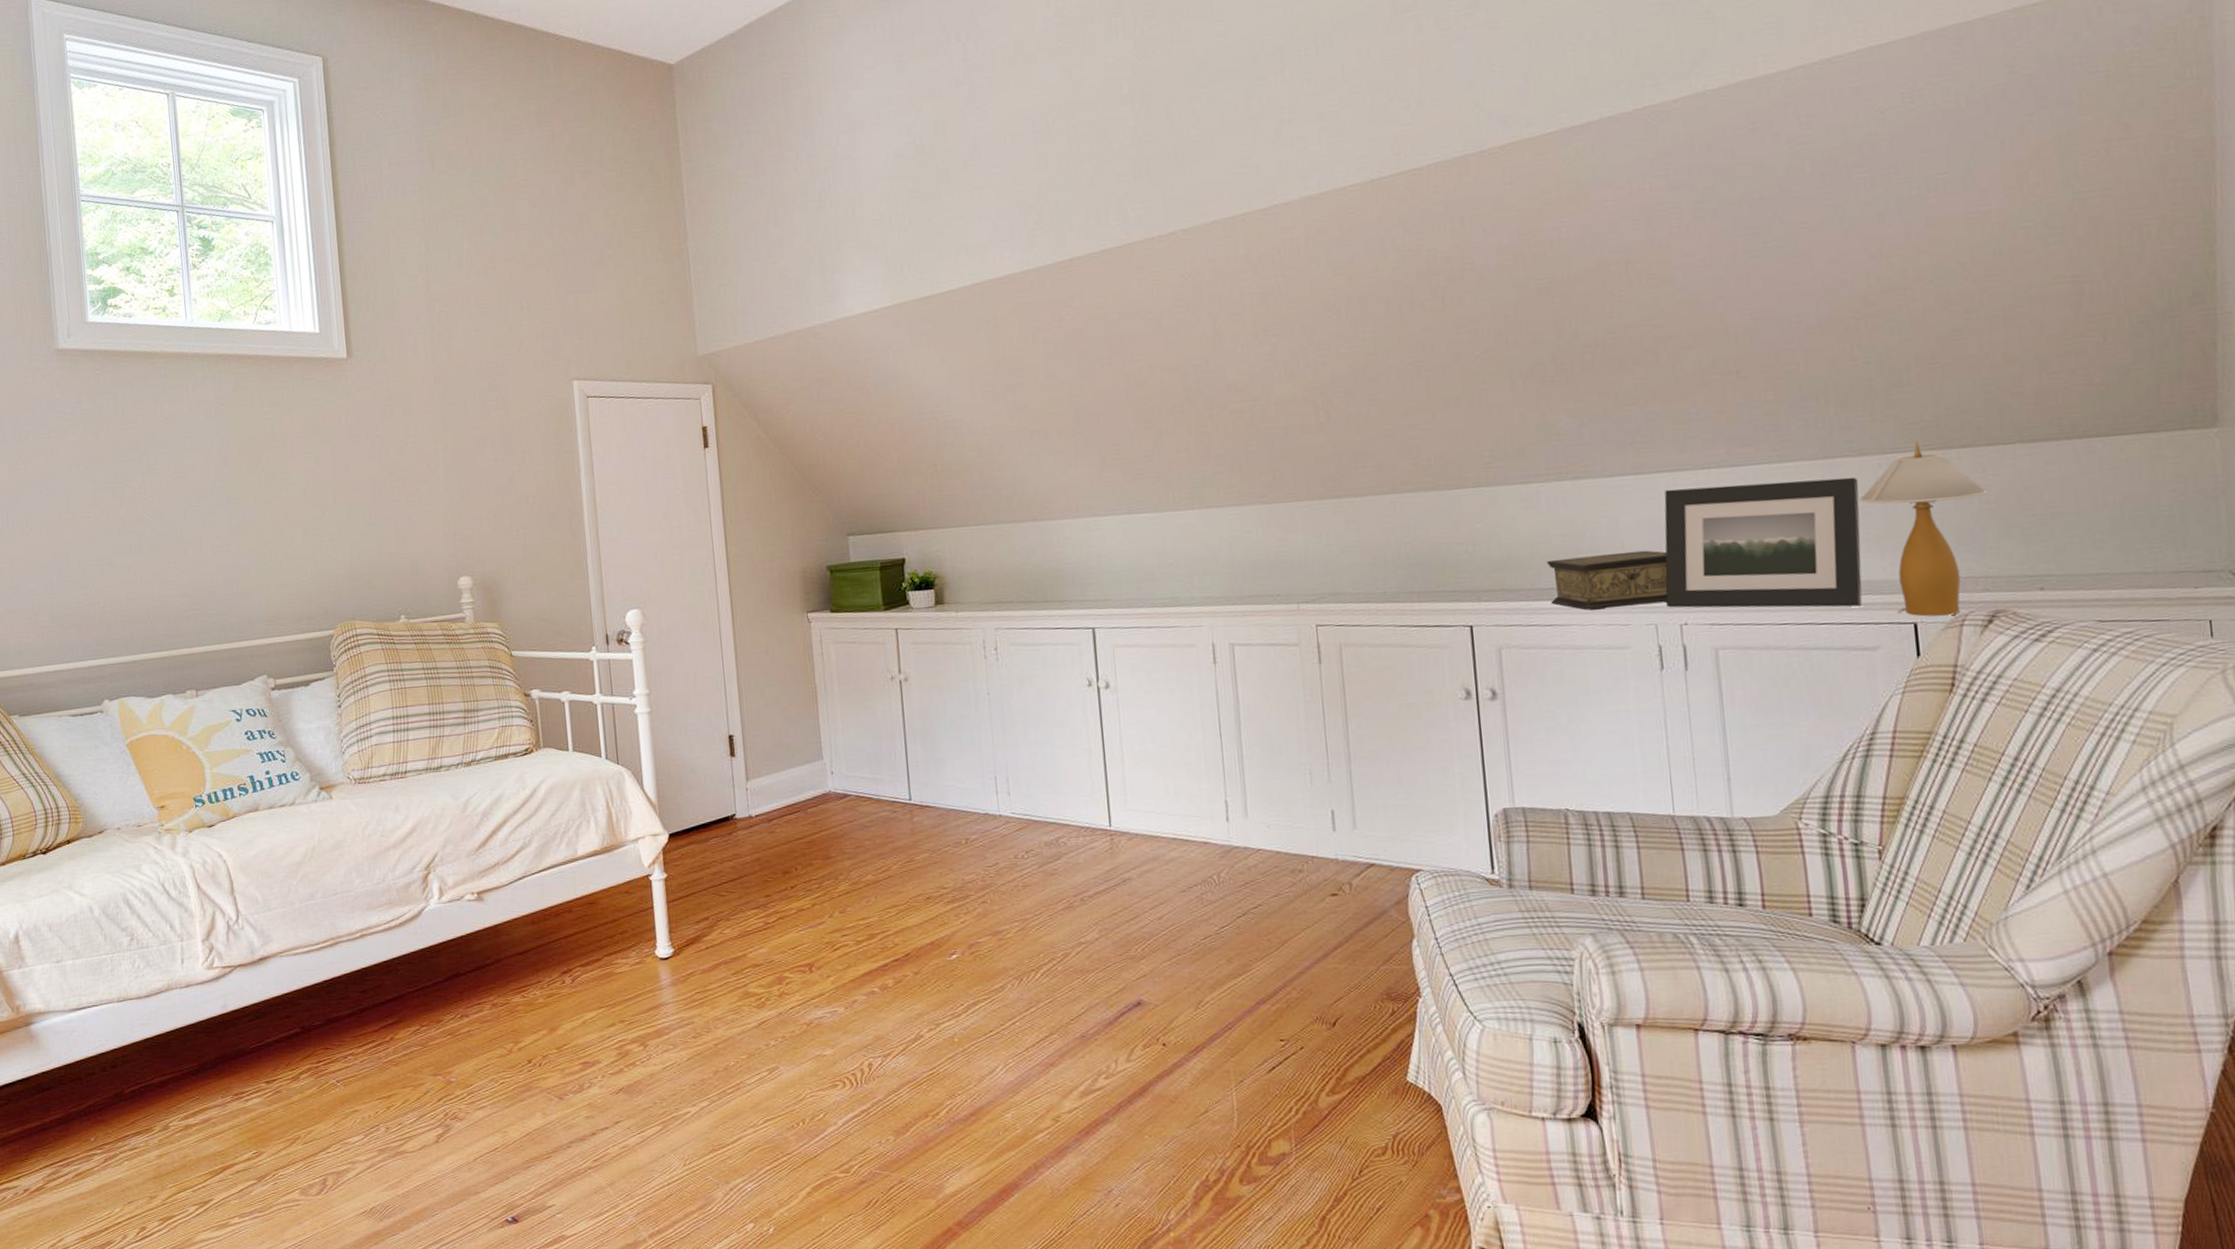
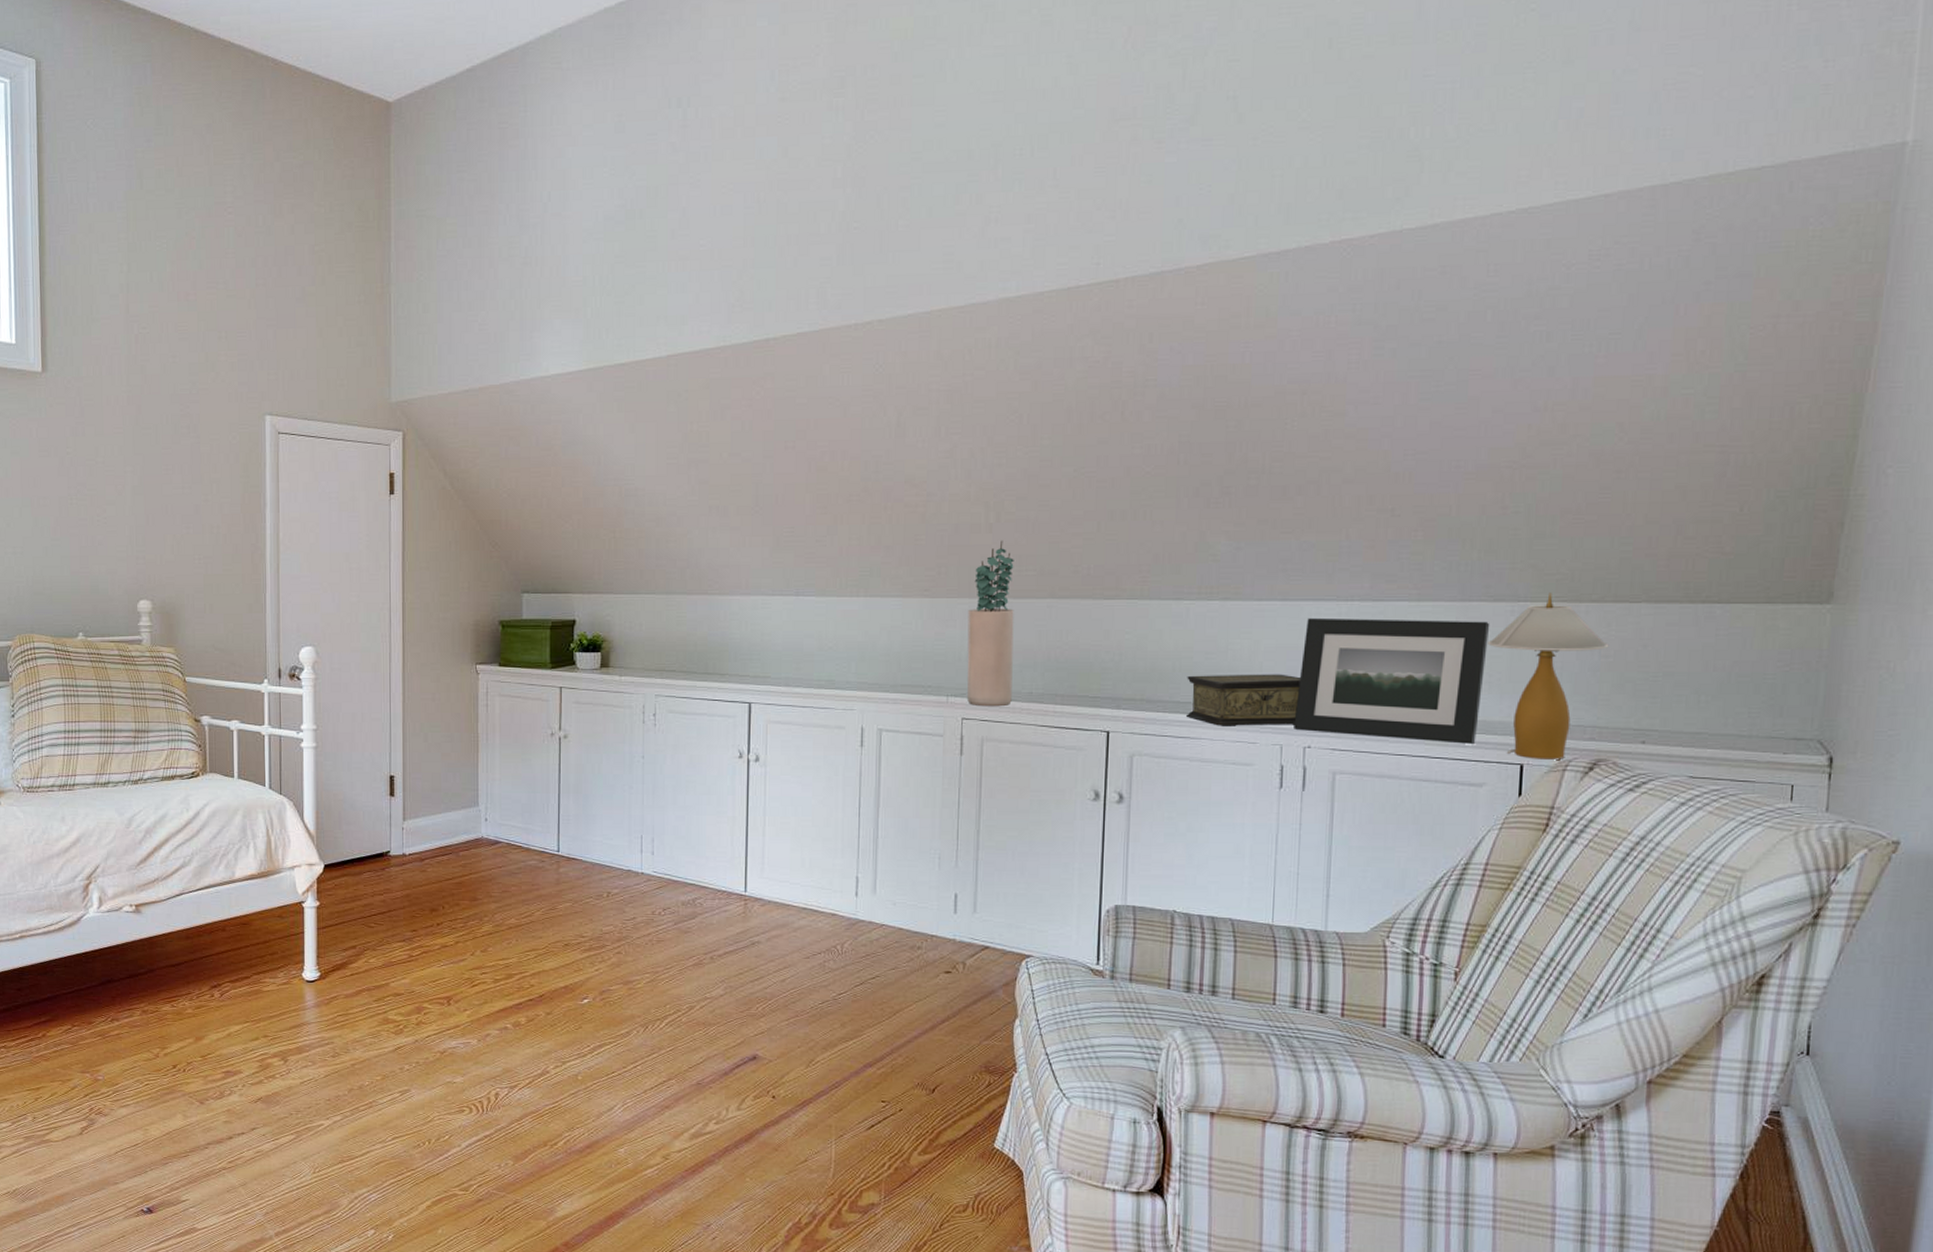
vase: none [1309,438,1366,612] -> present [966,540,1014,707]

